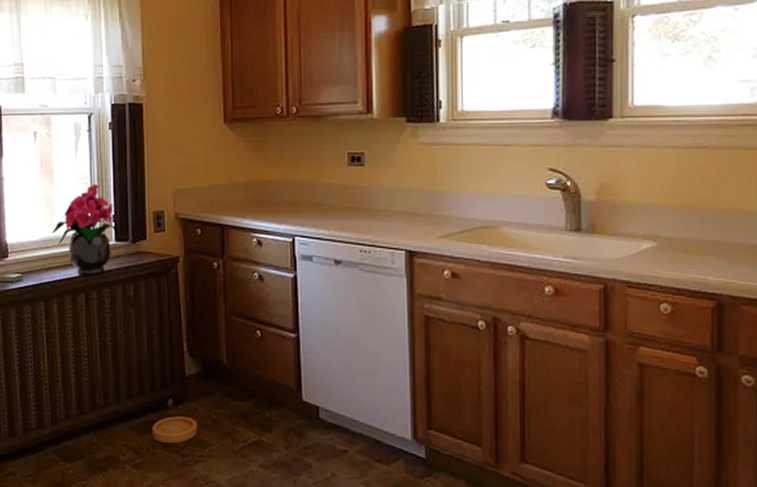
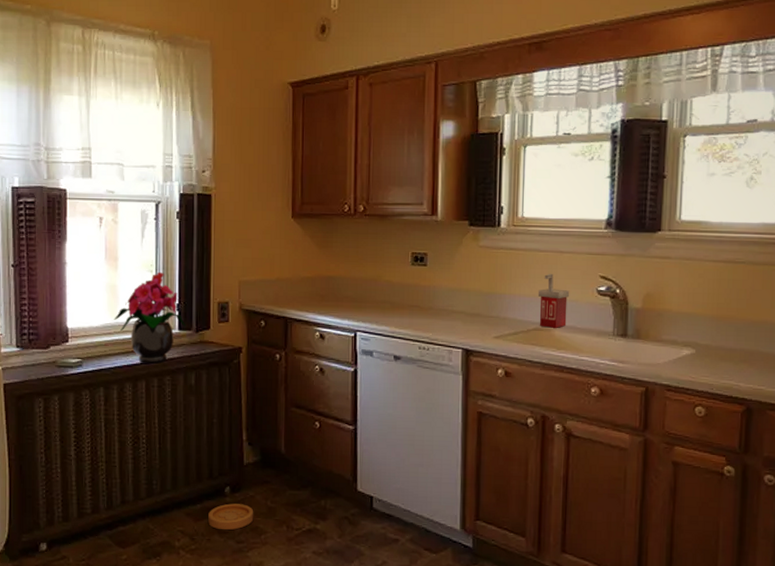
soap dispenser: none [482,168,517,225] -> present [537,273,570,328]

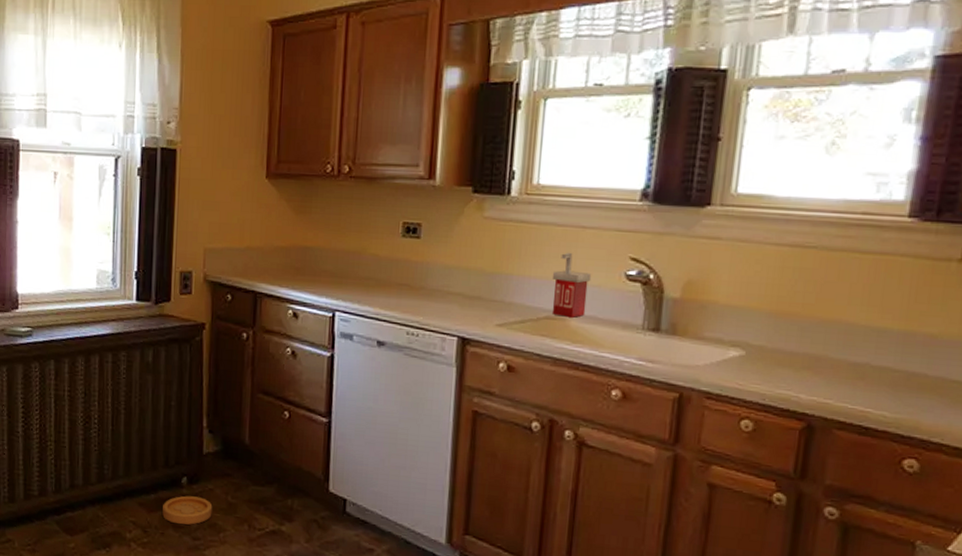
potted flower: present [114,272,186,365] -> none [67,235,145,338]

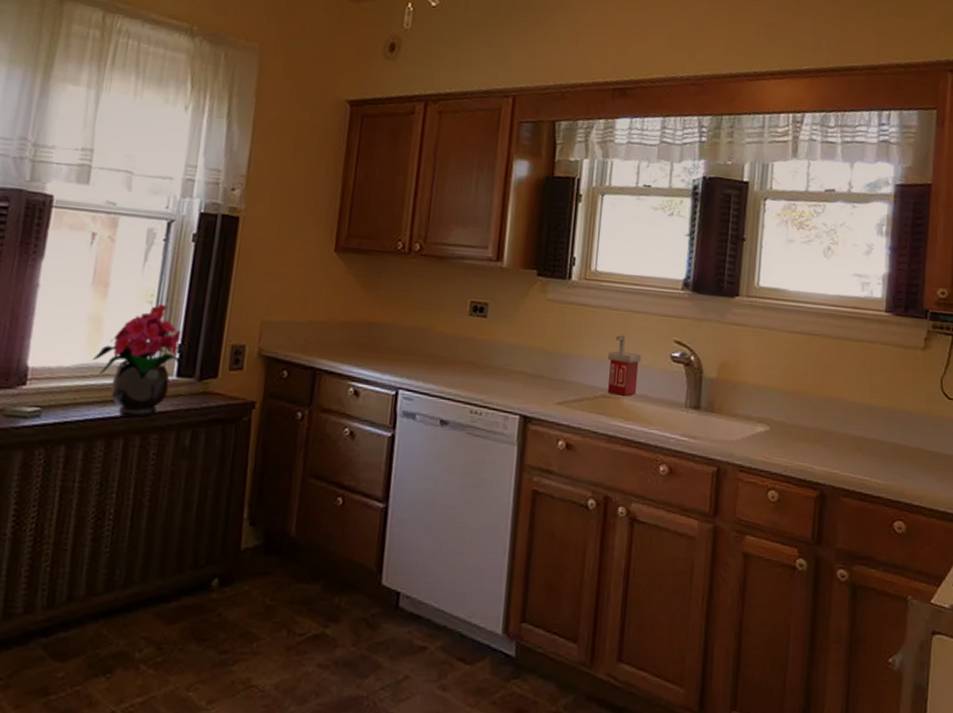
potted flower: none [67,235,145,338] -> present [92,303,188,419]
pet bowl: present [162,495,213,526] -> none [184,601,247,637]

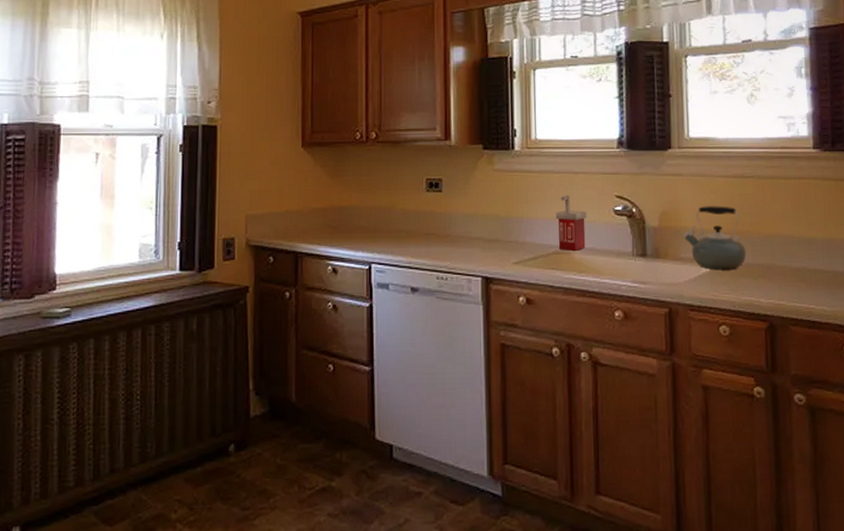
potted flower: present [92,303,188,419] -> none [108,208,188,311]
kettle: none [741,361,805,431] -> present [683,206,747,269]

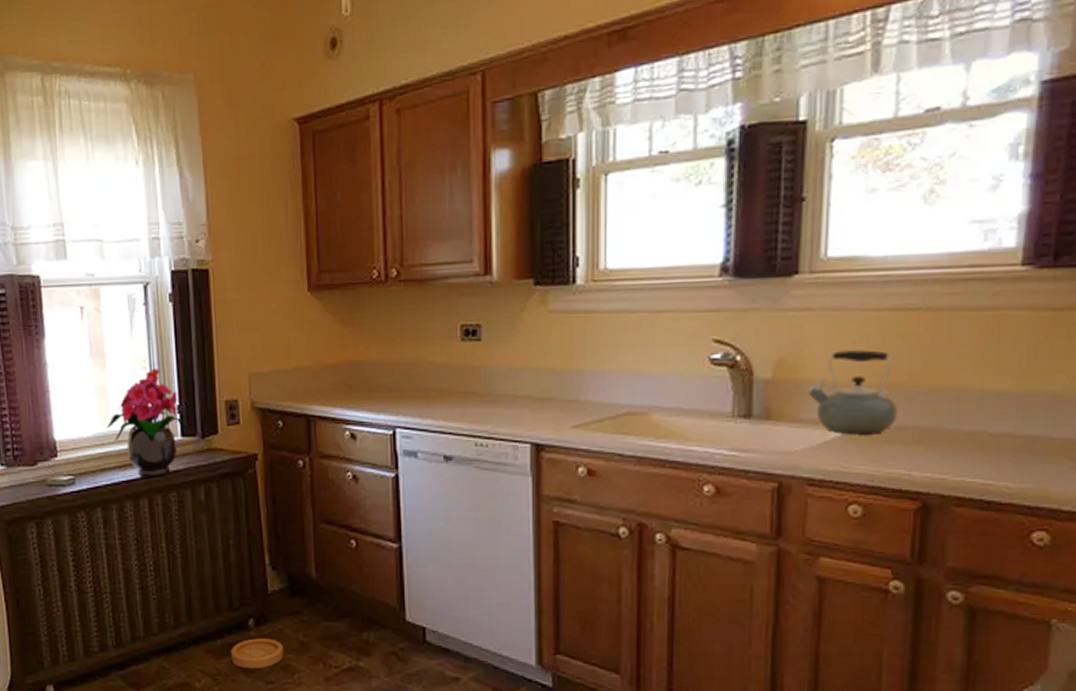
potted flower: none [108,208,188,311] -> present [106,368,190,479]
pet bowl: none [210,463,261,496] -> present [231,638,284,670]
soap dispenser: present [555,195,587,251] -> none [628,340,672,411]

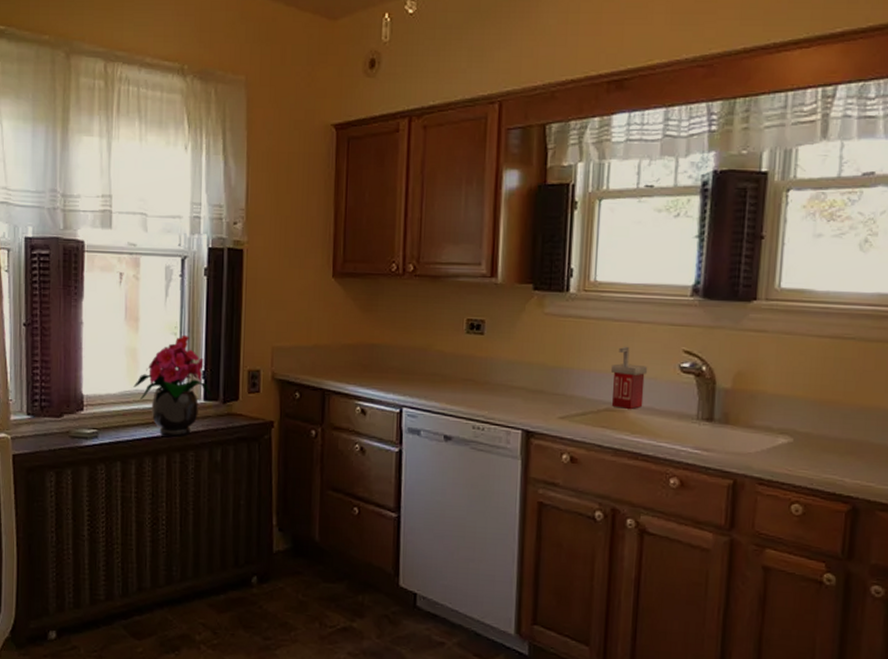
pet bowl: present [231,638,284,670] -> none [232,595,283,625]
soap dispenser: none [628,340,672,411] -> present [610,346,648,409]
kettle: present [806,350,899,434] -> none [759,369,835,443]

